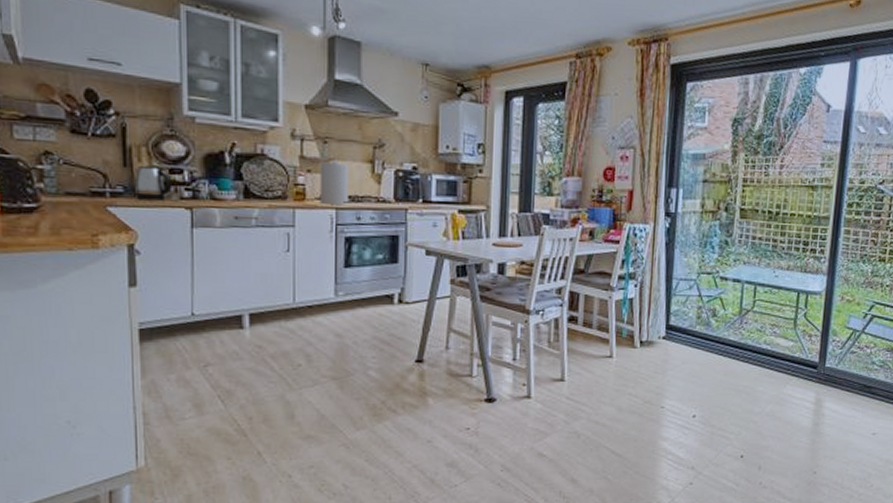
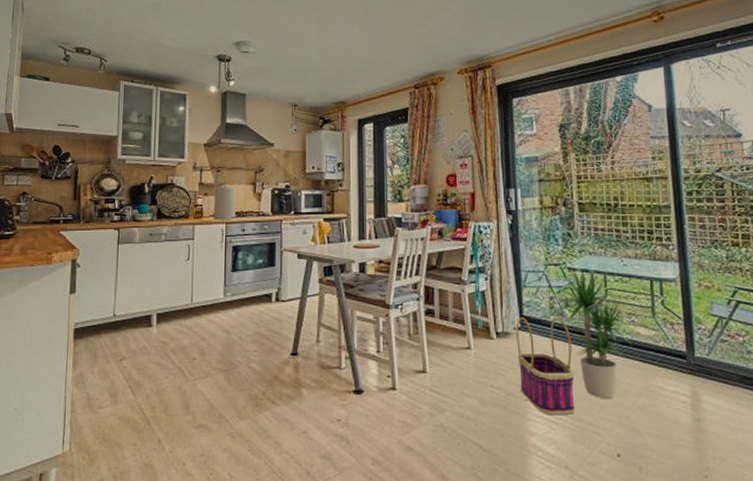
kettle: present [135,165,172,202] -> none [80,198,107,226]
basket: none [658,326,714,420] -> present [516,317,576,414]
potted plant: none [699,280,778,405] -> present [551,270,640,398]

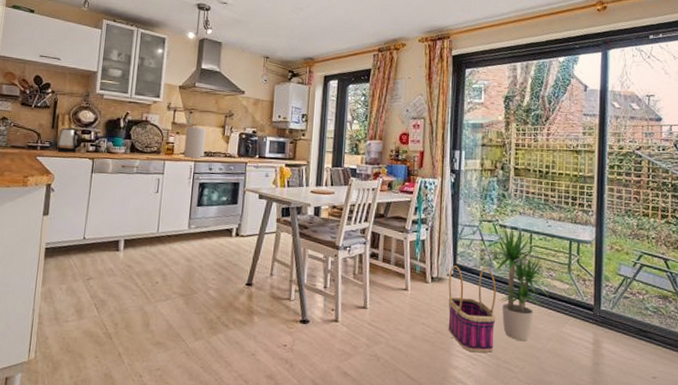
kettle: none [80,198,107,226] -> present [57,127,83,154]

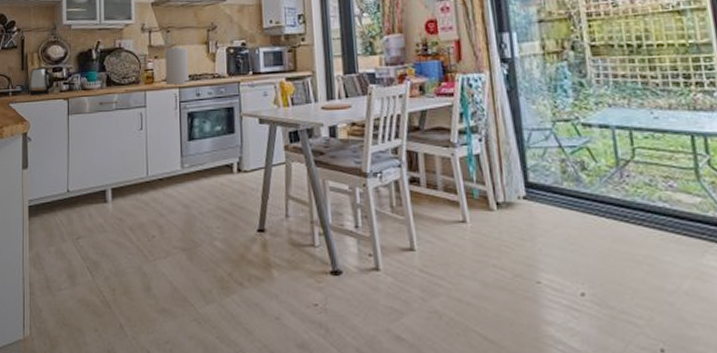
basket: present [448,265,496,353] -> none [520,183,603,300]
potted plant: present [482,227,555,341] -> none [562,125,681,280]

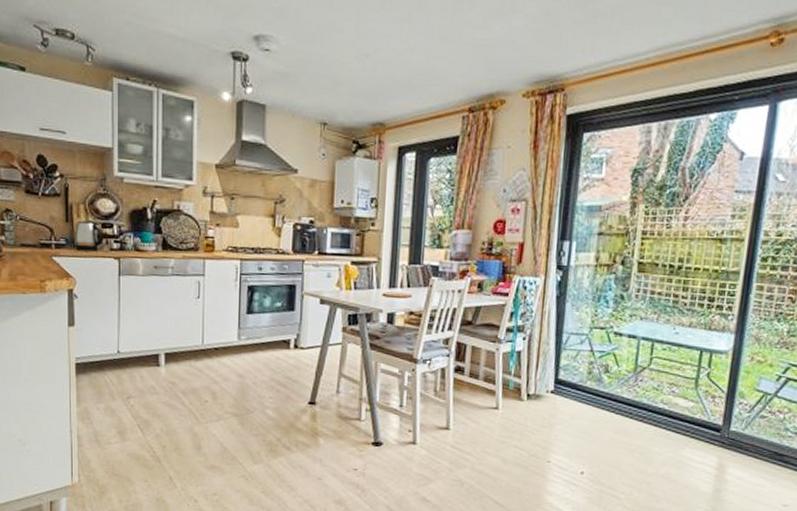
paper towel holder: present [164,46,189,87] -> none [226,215,252,258]

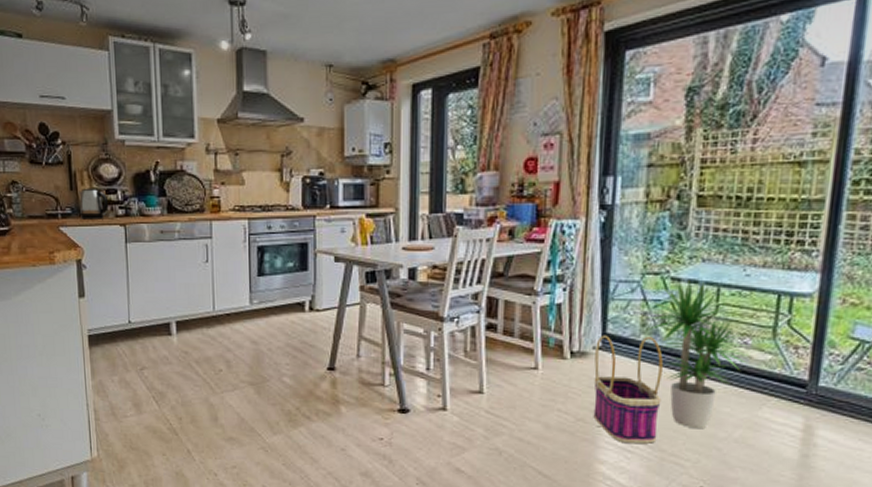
basket: none [544,380,605,478] -> present [593,335,663,444]
potted plant: none [590,335,677,465] -> present [643,280,751,428]

